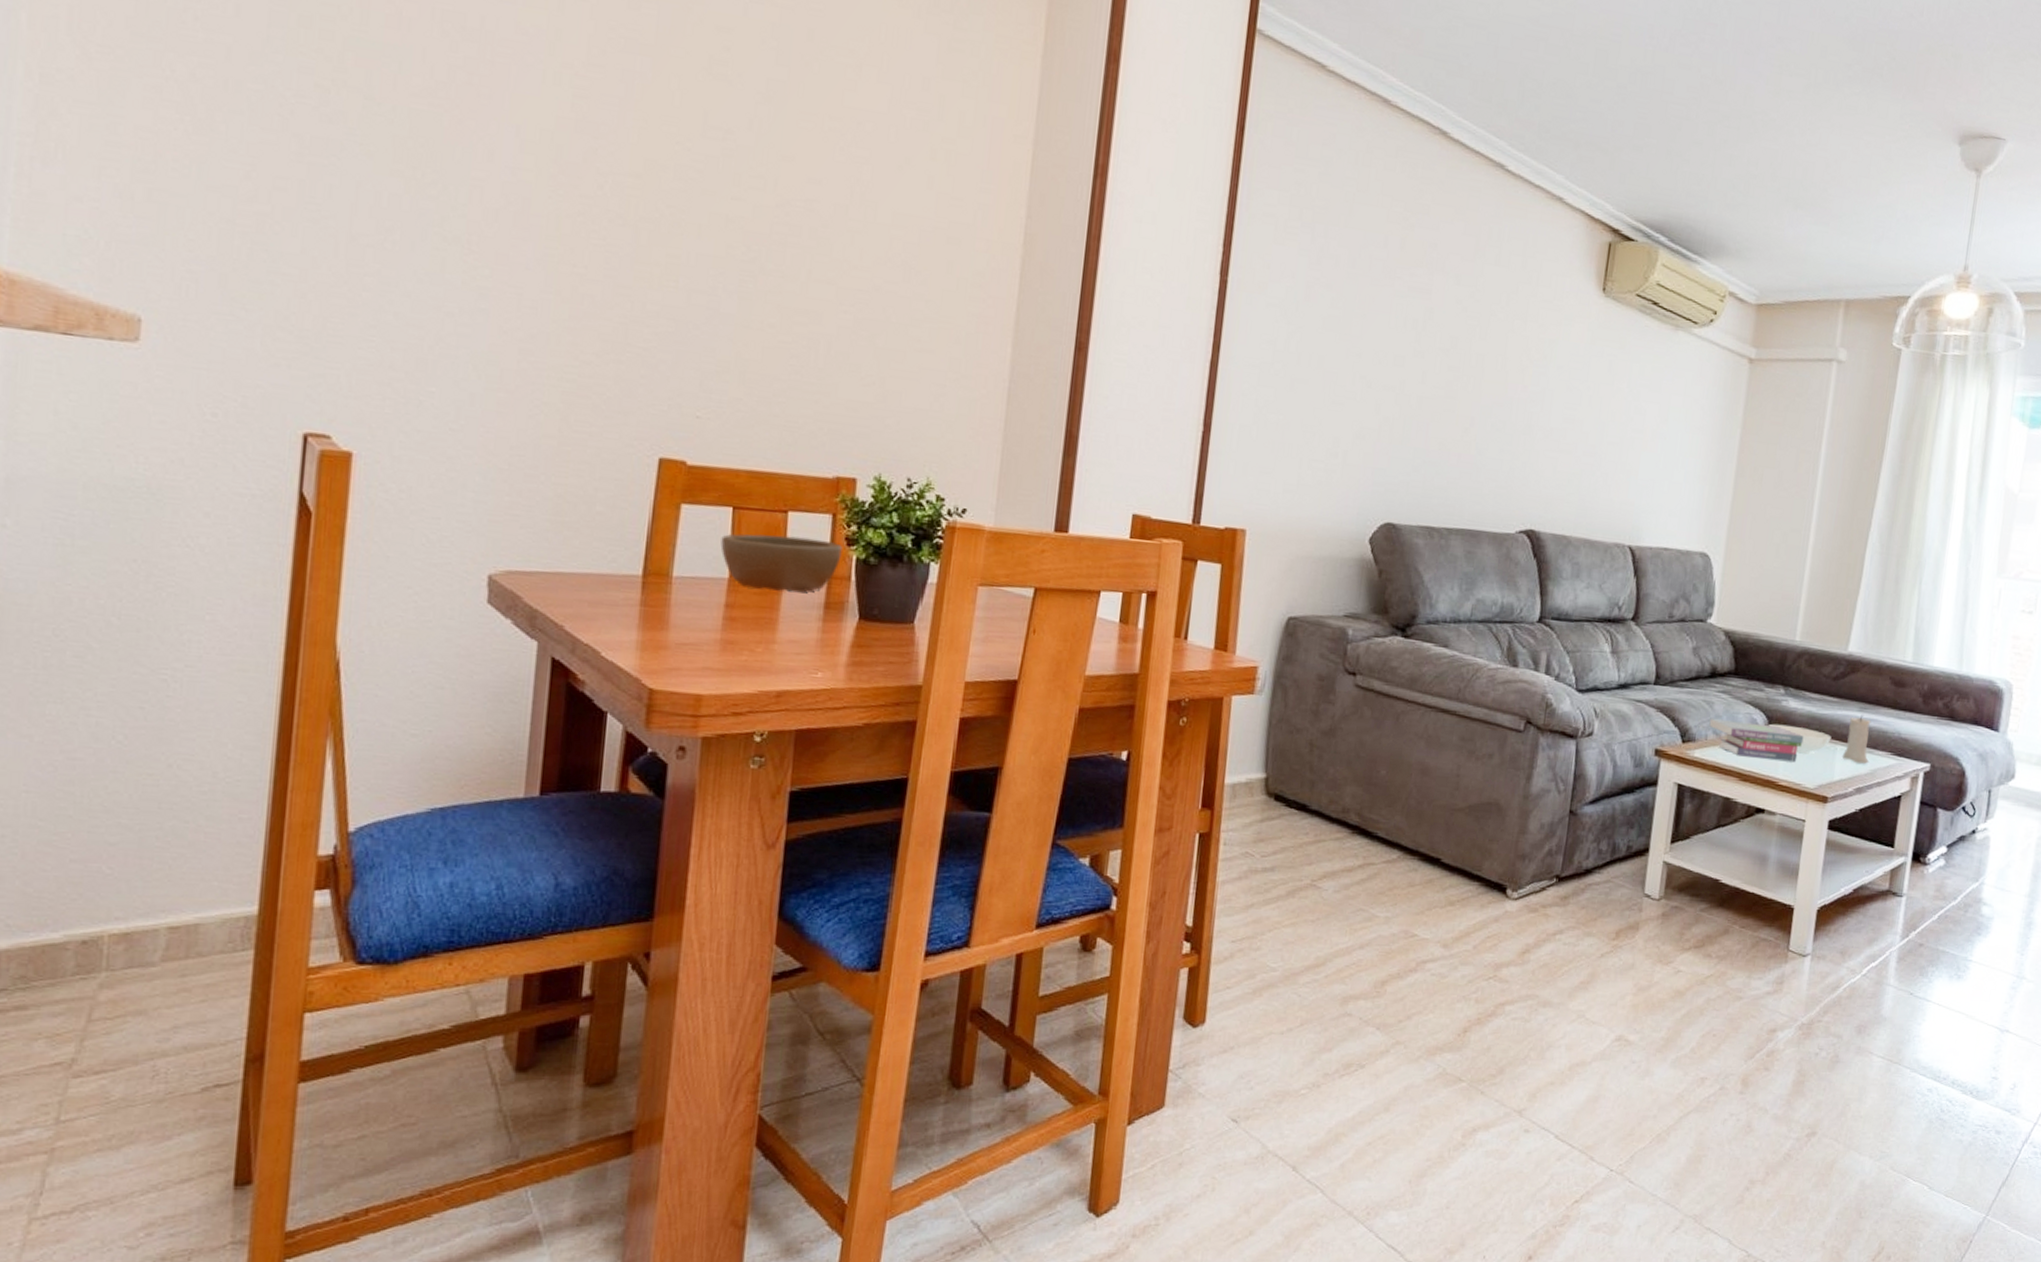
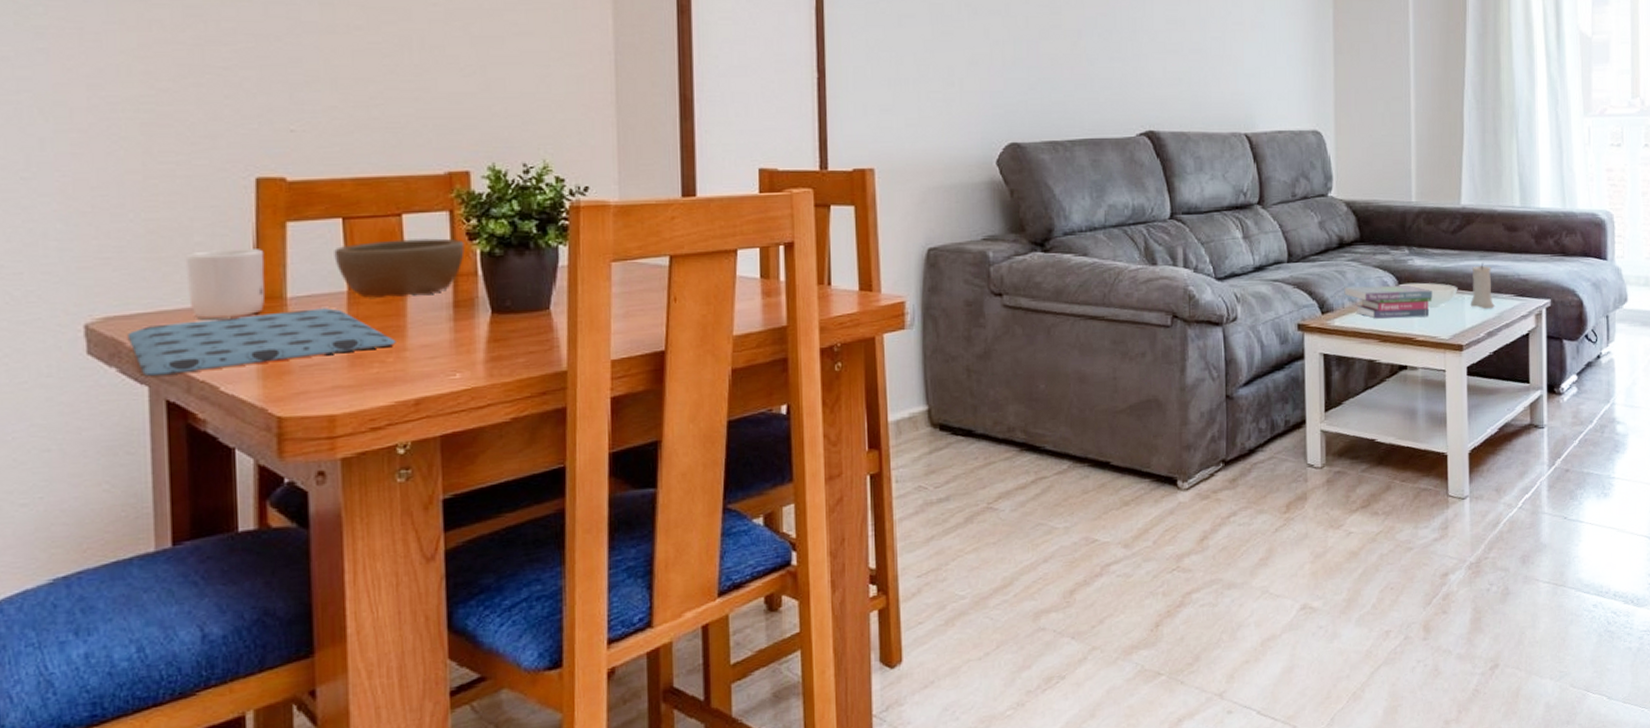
placemat: none [524,584,767,638] -> present [126,308,396,377]
mug: none [584,520,658,589] -> present [185,249,266,320]

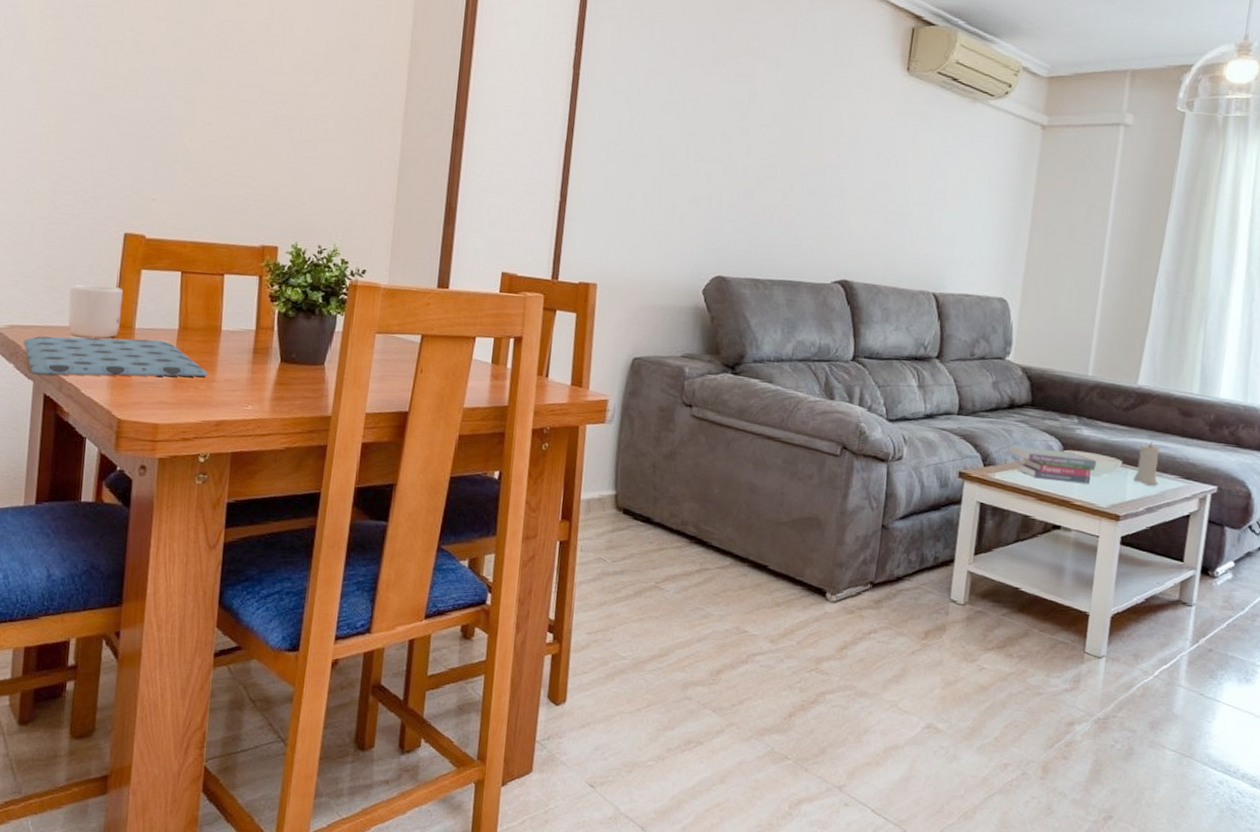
bowl: present [334,238,465,298] -> none [172,293,267,340]

